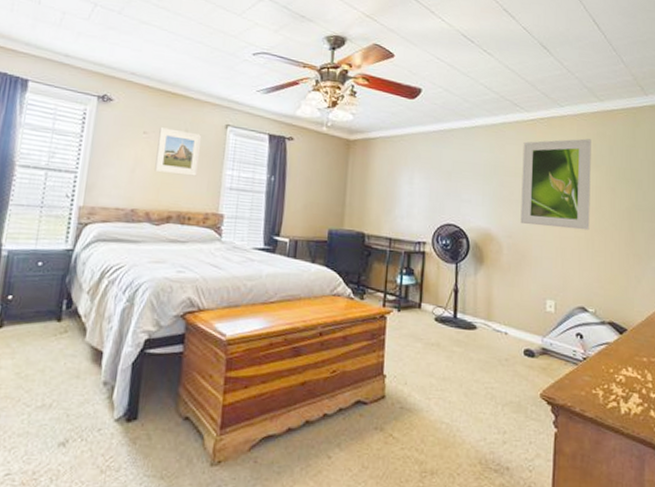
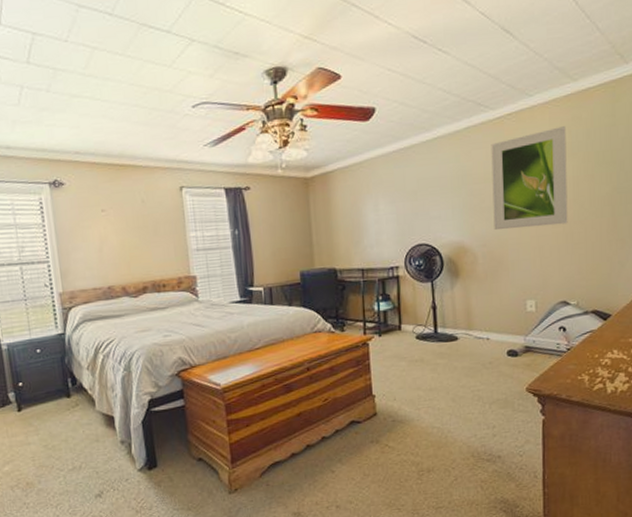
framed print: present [155,127,201,177] -> none [116,201,162,247]

